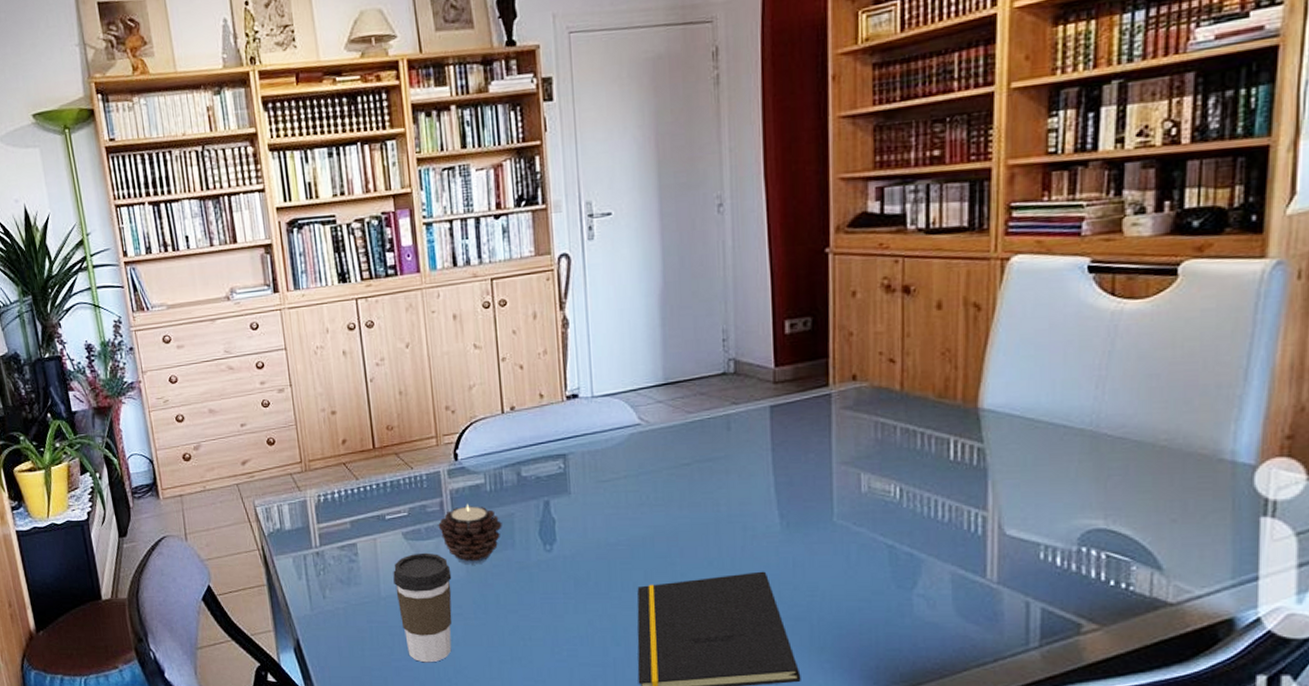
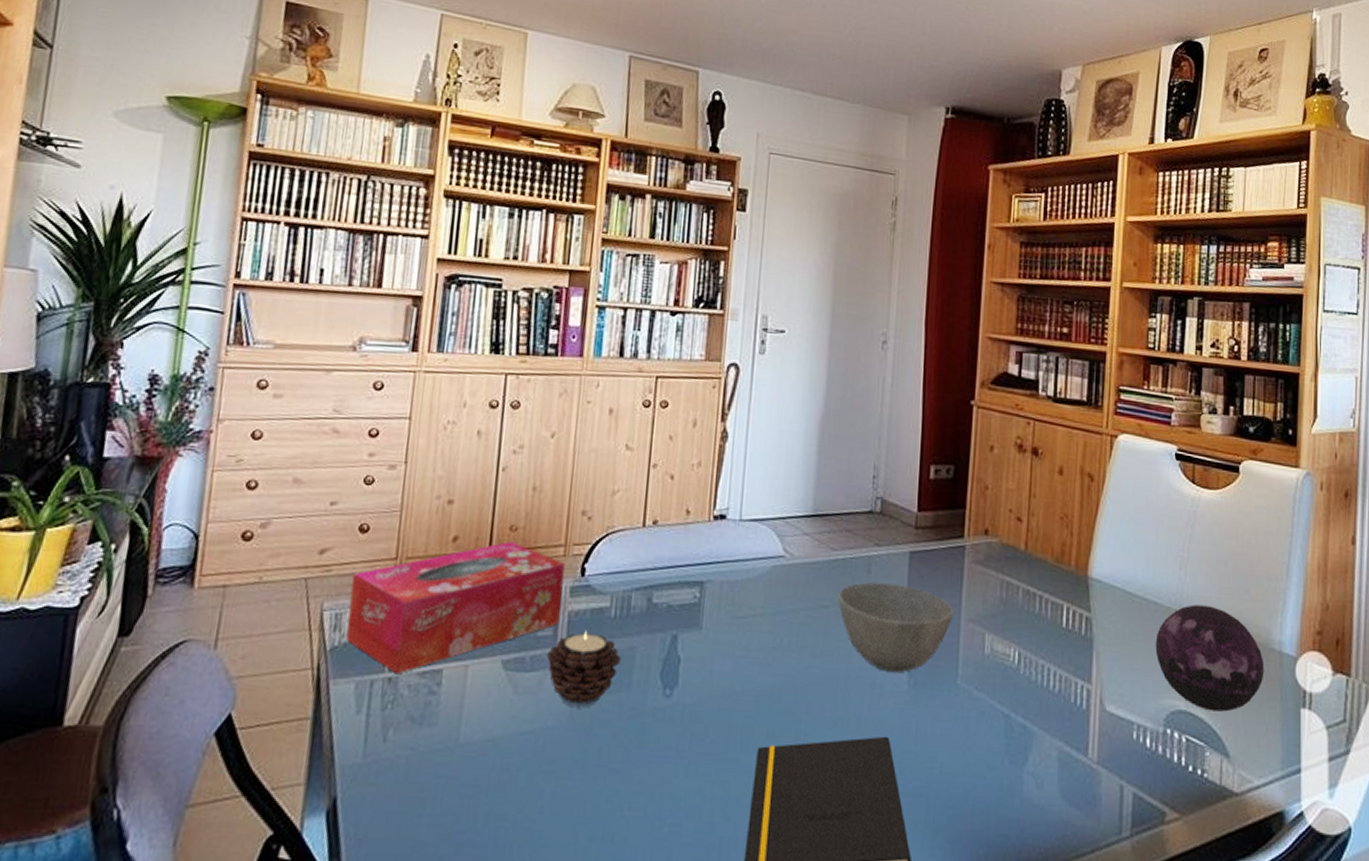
tissue box: none [271,438,444,549] -> present [345,541,565,675]
coffee cup: present [393,552,453,663] -> none [477,688,551,837]
bowl: none [699,437,823,516] -> present [838,582,953,672]
decorative orb: none [1065,422,1211,527] -> present [1155,604,1264,712]

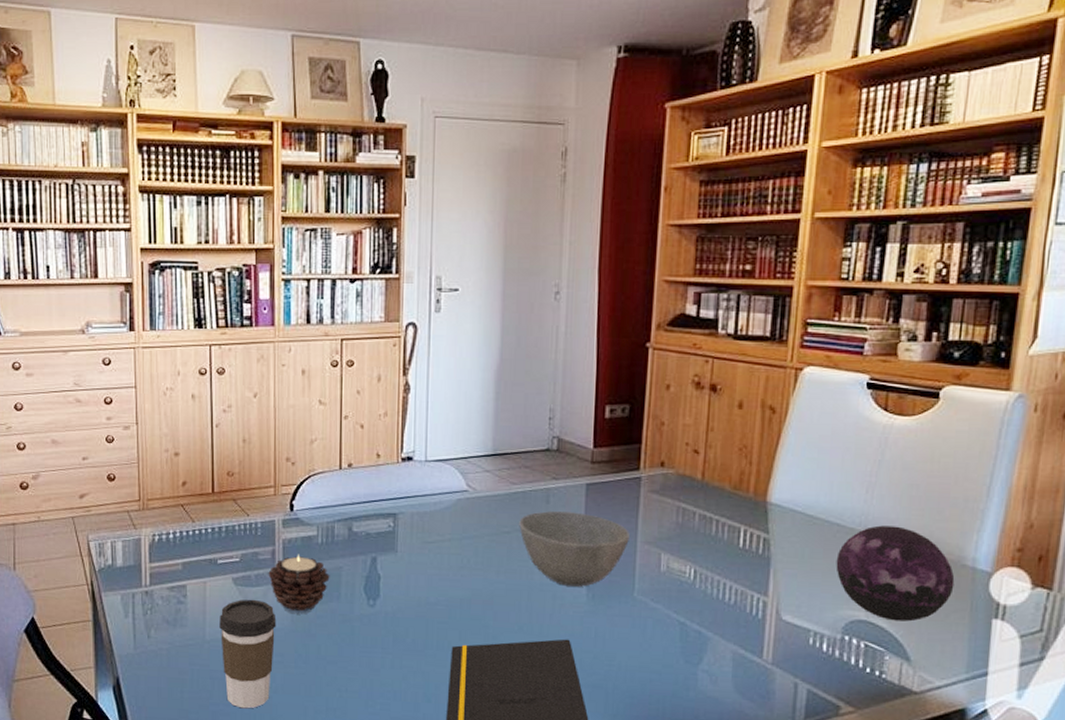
tissue box: present [345,541,565,675] -> none [108,484,277,589]
coffee cup: none [477,688,551,837] -> present [219,599,277,709]

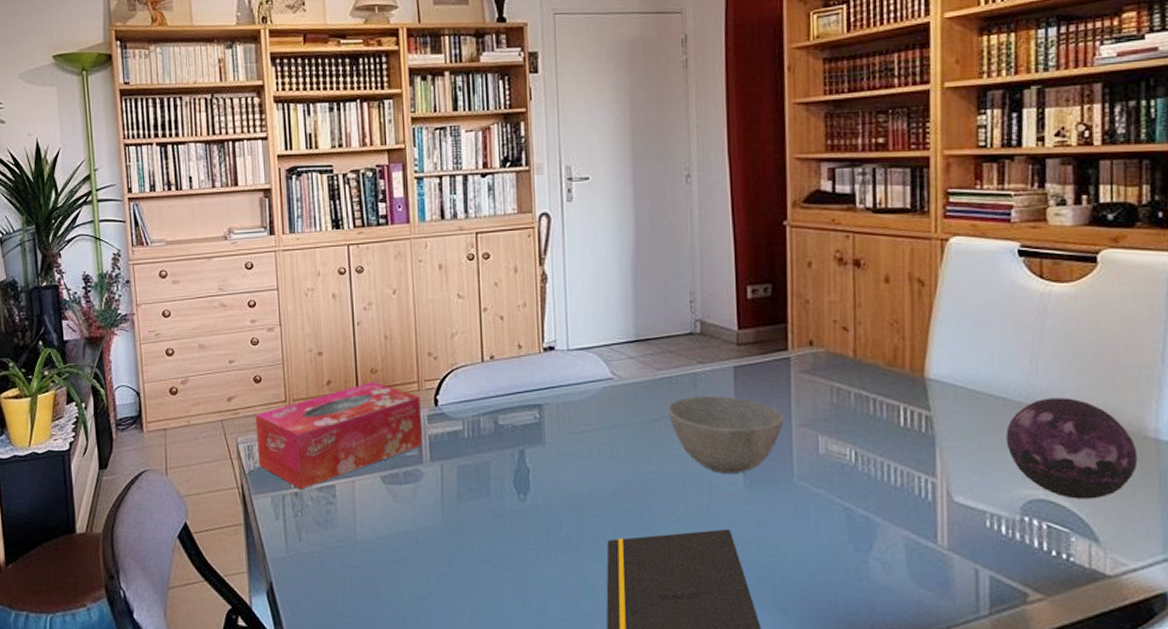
tissue box: none [108,484,277,589] -> present [255,382,423,490]
coffee cup: present [219,599,277,709] -> none [370,497,427,611]
candle: present [268,554,330,615] -> none [416,449,478,512]

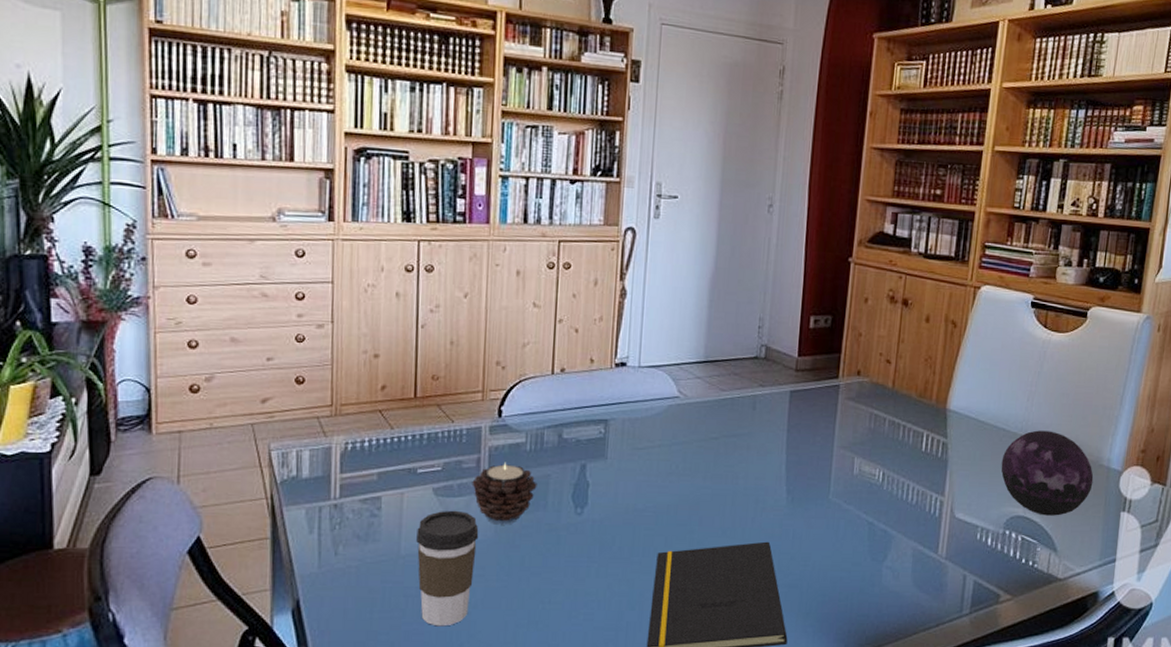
tissue box: present [255,382,423,490] -> none [293,389,484,502]
coffee cup: none [370,497,427,611] -> present [416,510,479,627]
candle: none [416,449,478,512] -> present [472,462,537,525]
bowl: present [667,396,783,473] -> none [726,417,827,490]

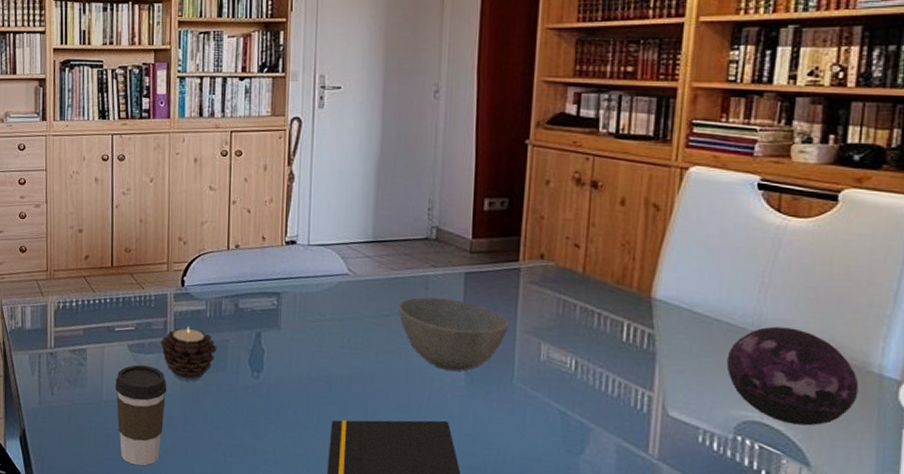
bowl: none [726,417,827,490] -> present [398,297,509,371]

